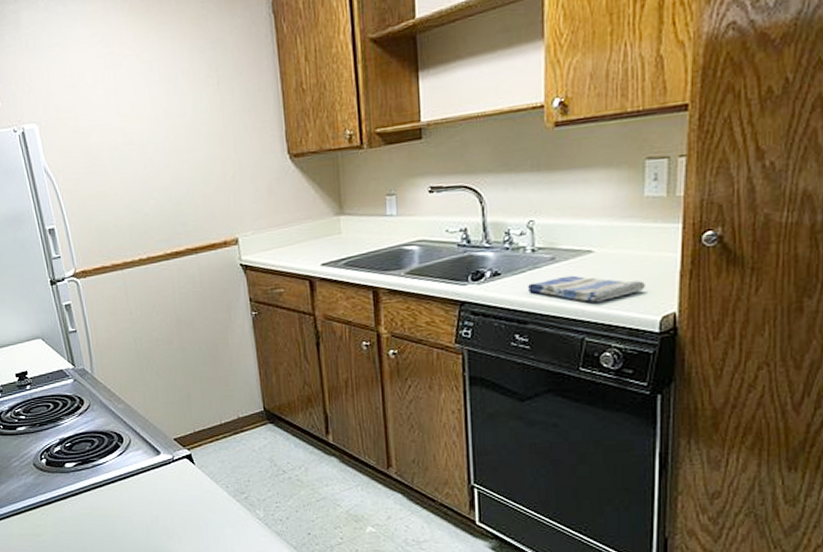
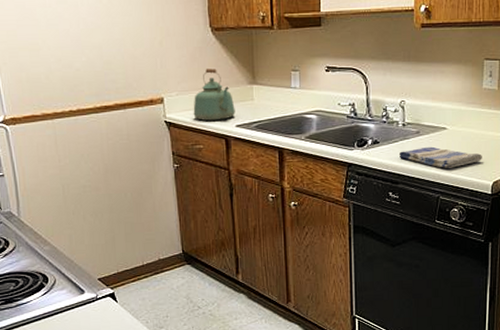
kettle: none [271,201,320,261] -> present [193,68,235,121]

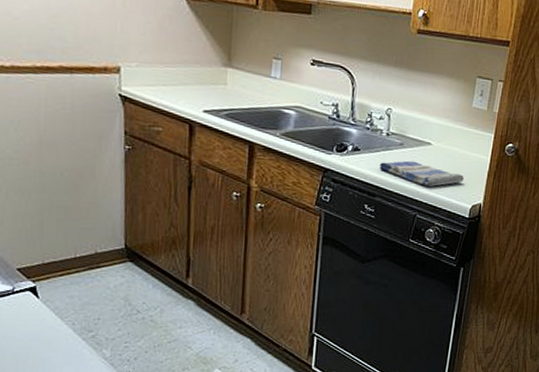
kettle: present [193,68,235,121] -> none [154,41,205,103]

